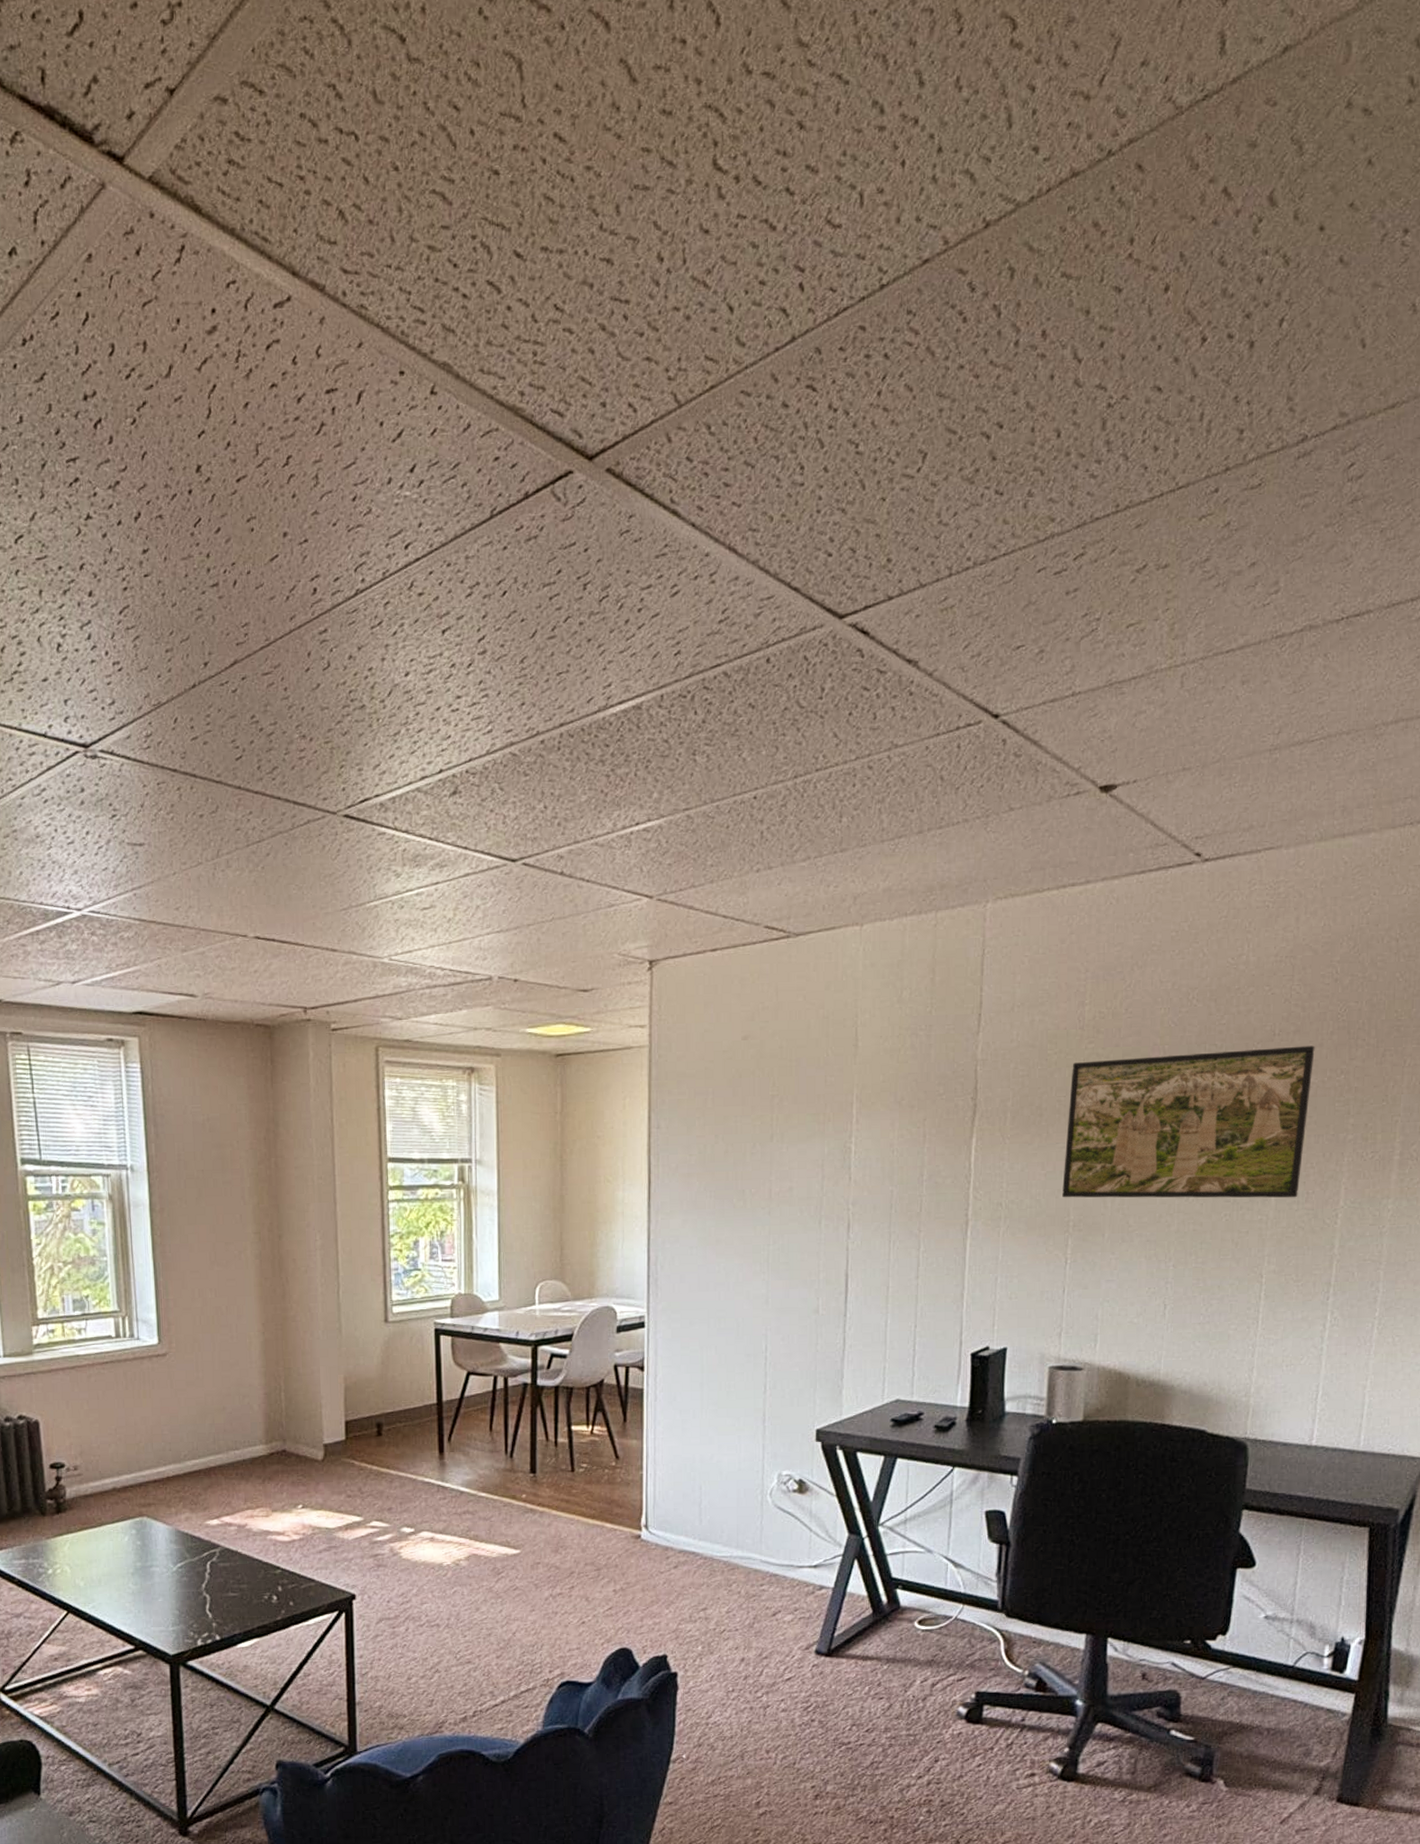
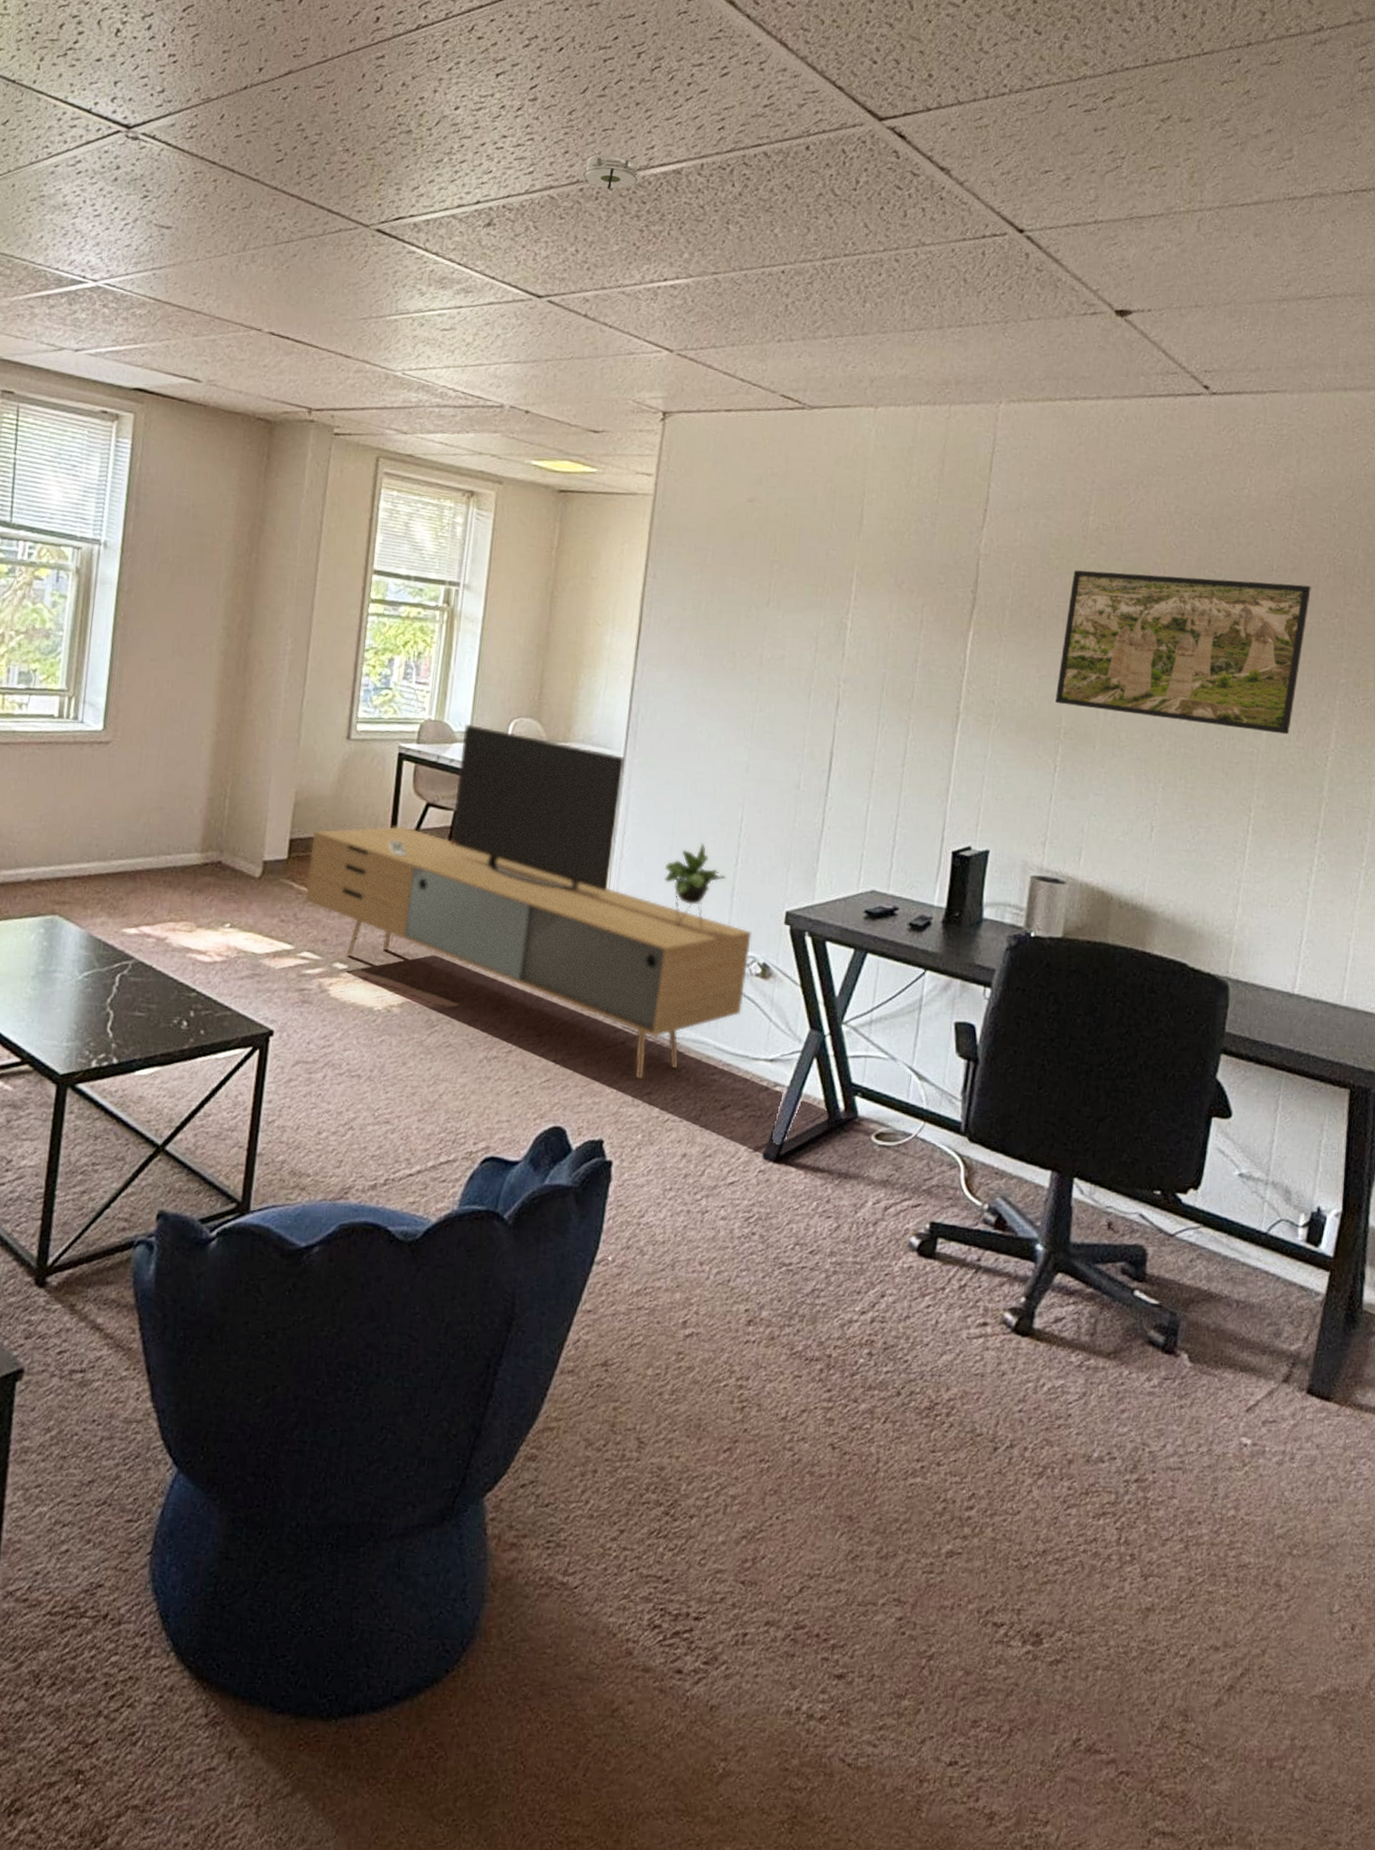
media console: none [365,1292,786,1598] -> present [305,723,752,1080]
smoke detector: none [536,699,603,739] -> present [575,153,642,189]

